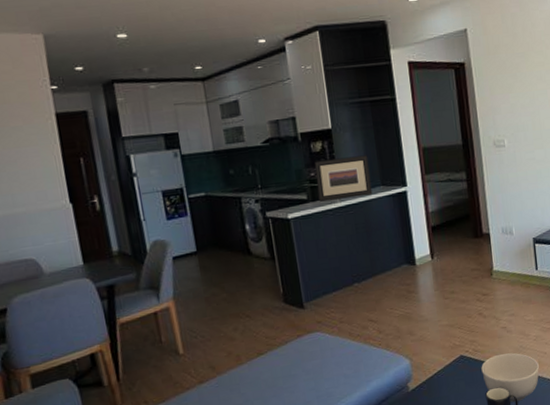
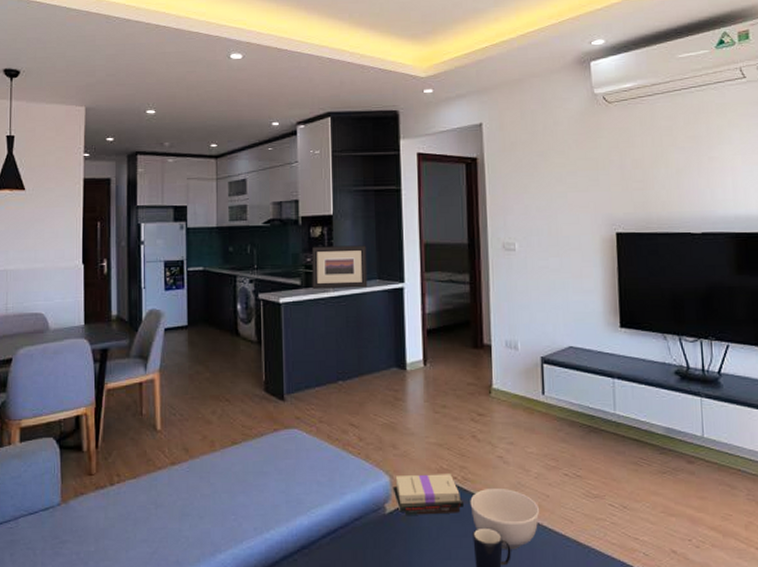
books: none [413,348,476,389] -> present [392,474,463,515]

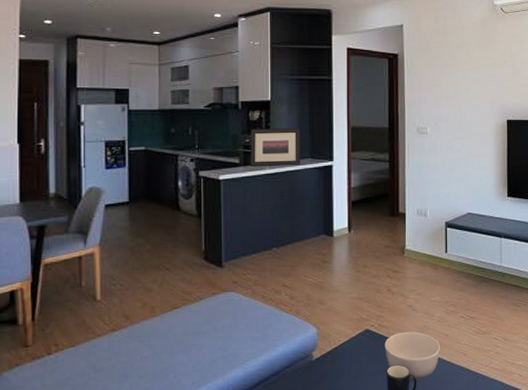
books: present [392,474,463,515] -> none [319,322,379,360]

